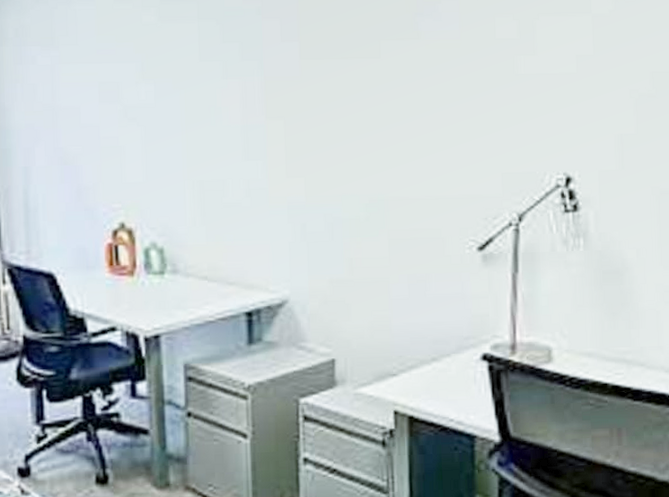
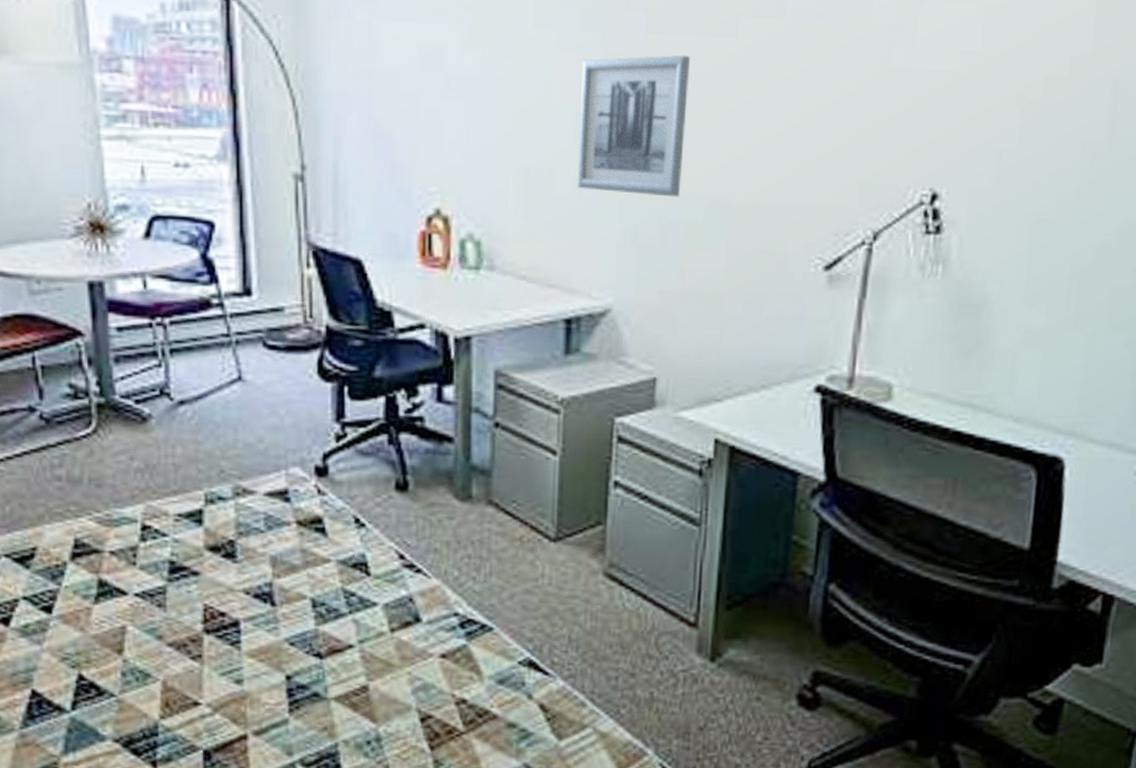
wall art: none [245,75,342,197] -> present [577,54,690,198]

